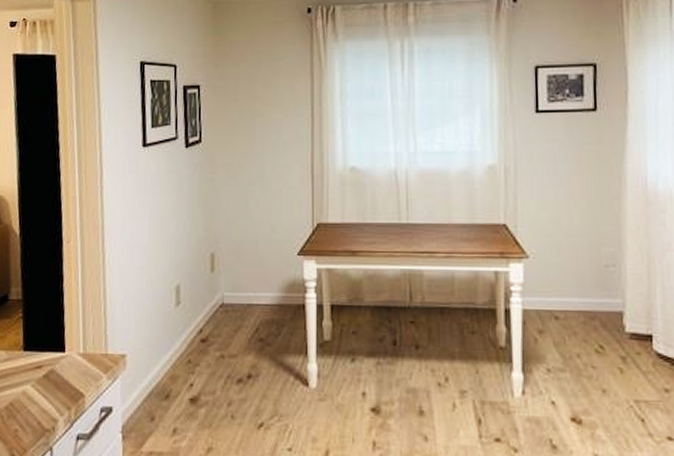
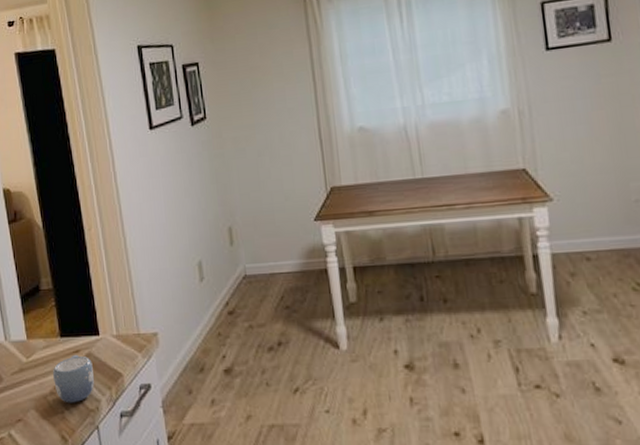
mug: none [10,370,54,421] -> present [53,354,94,403]

